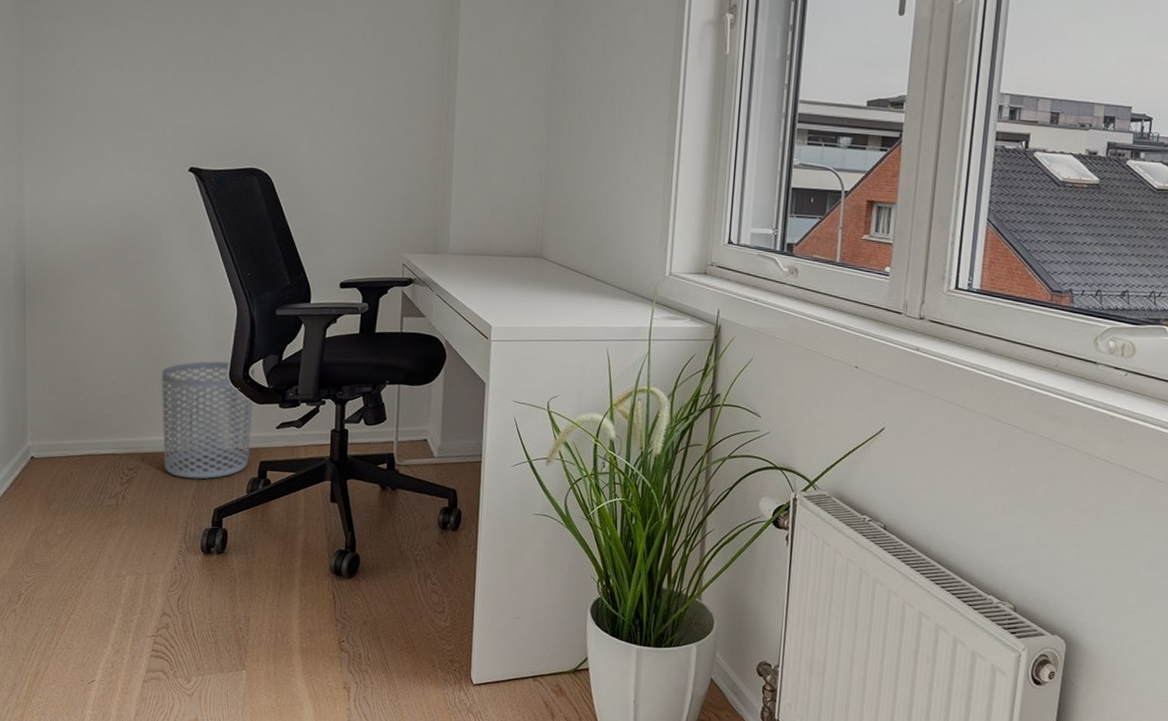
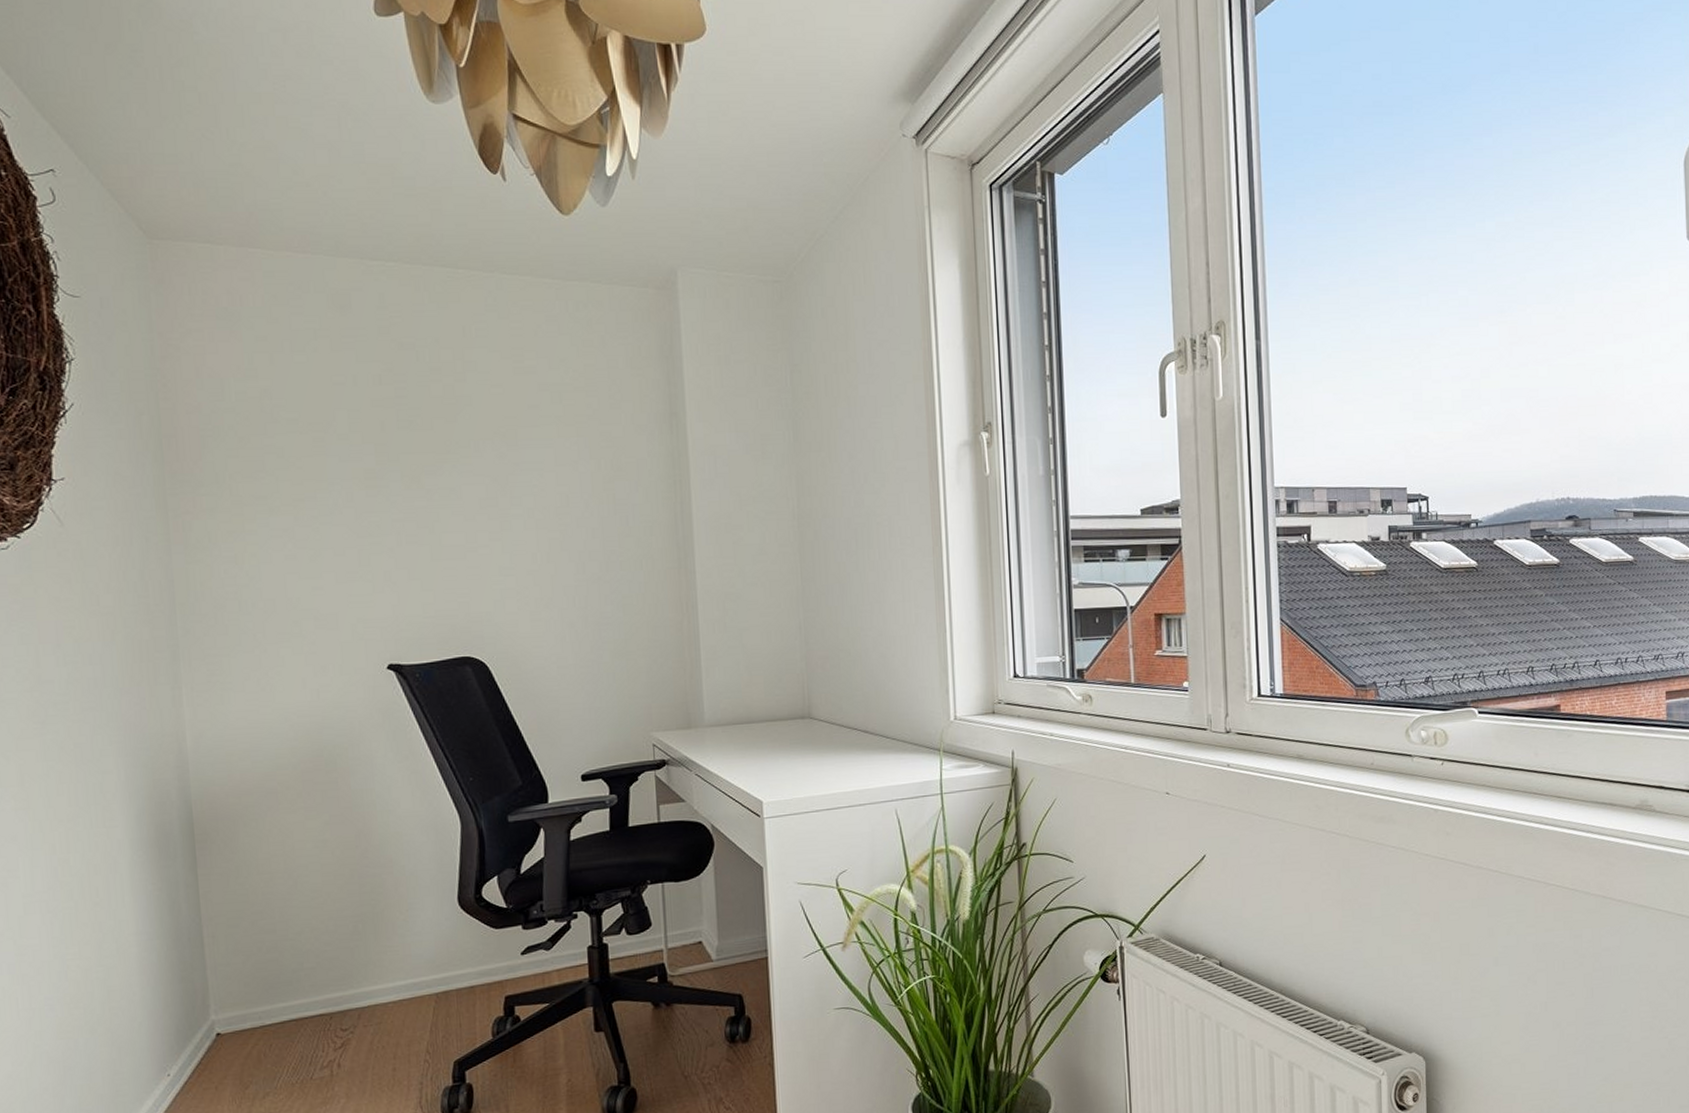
waste bin: present [161,361,255,479] -> none [373,885,492,1031]

